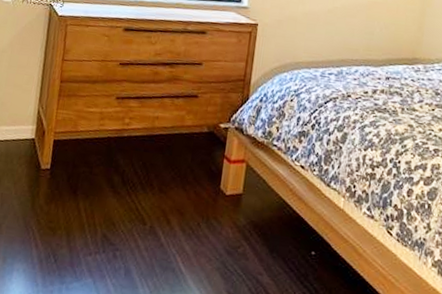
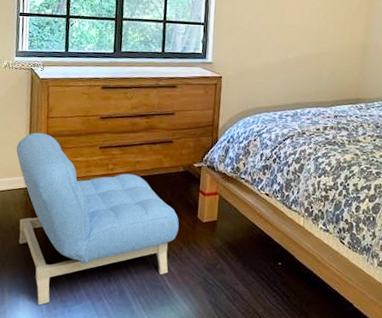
armchair: none [19,76,199,279] -> present [16,132,179,305]

